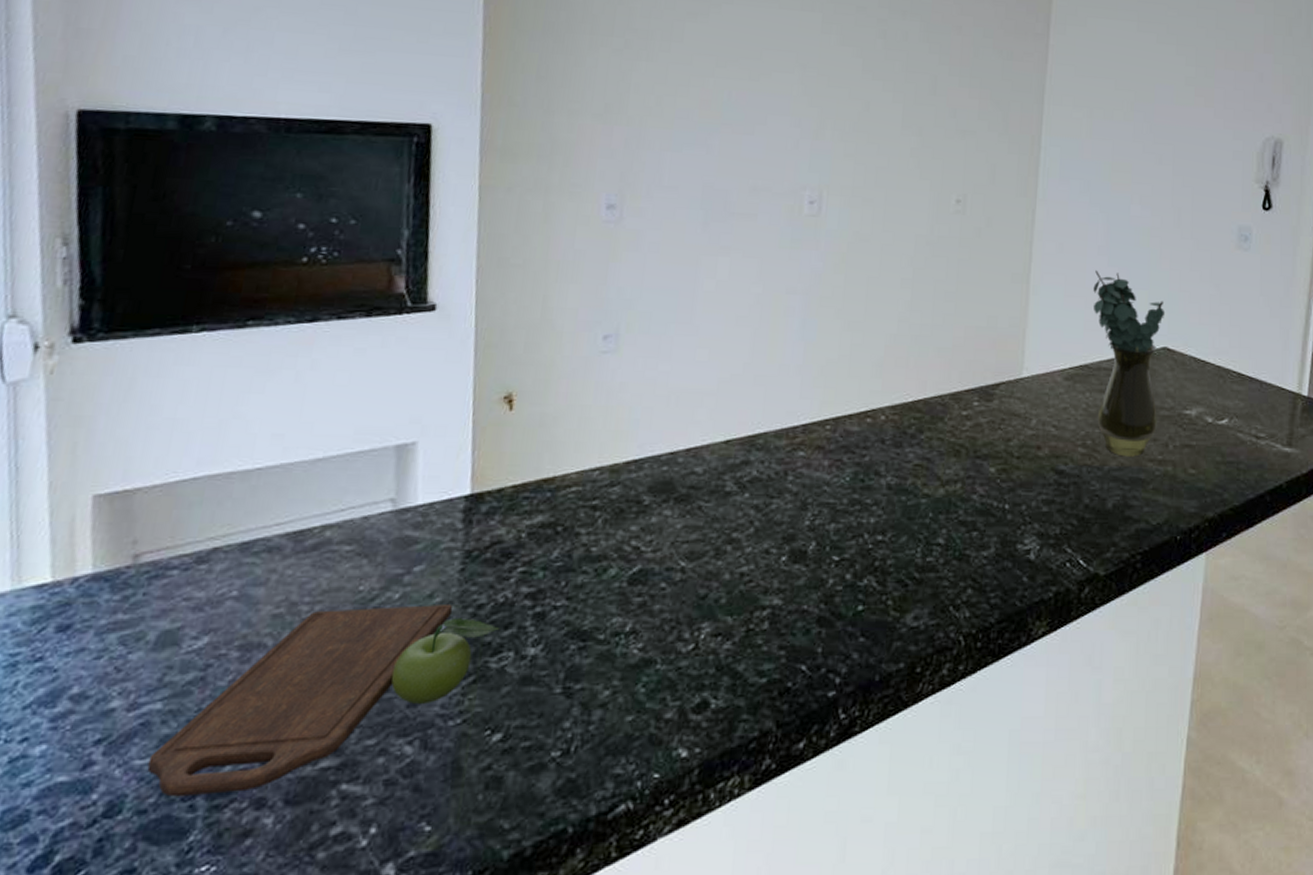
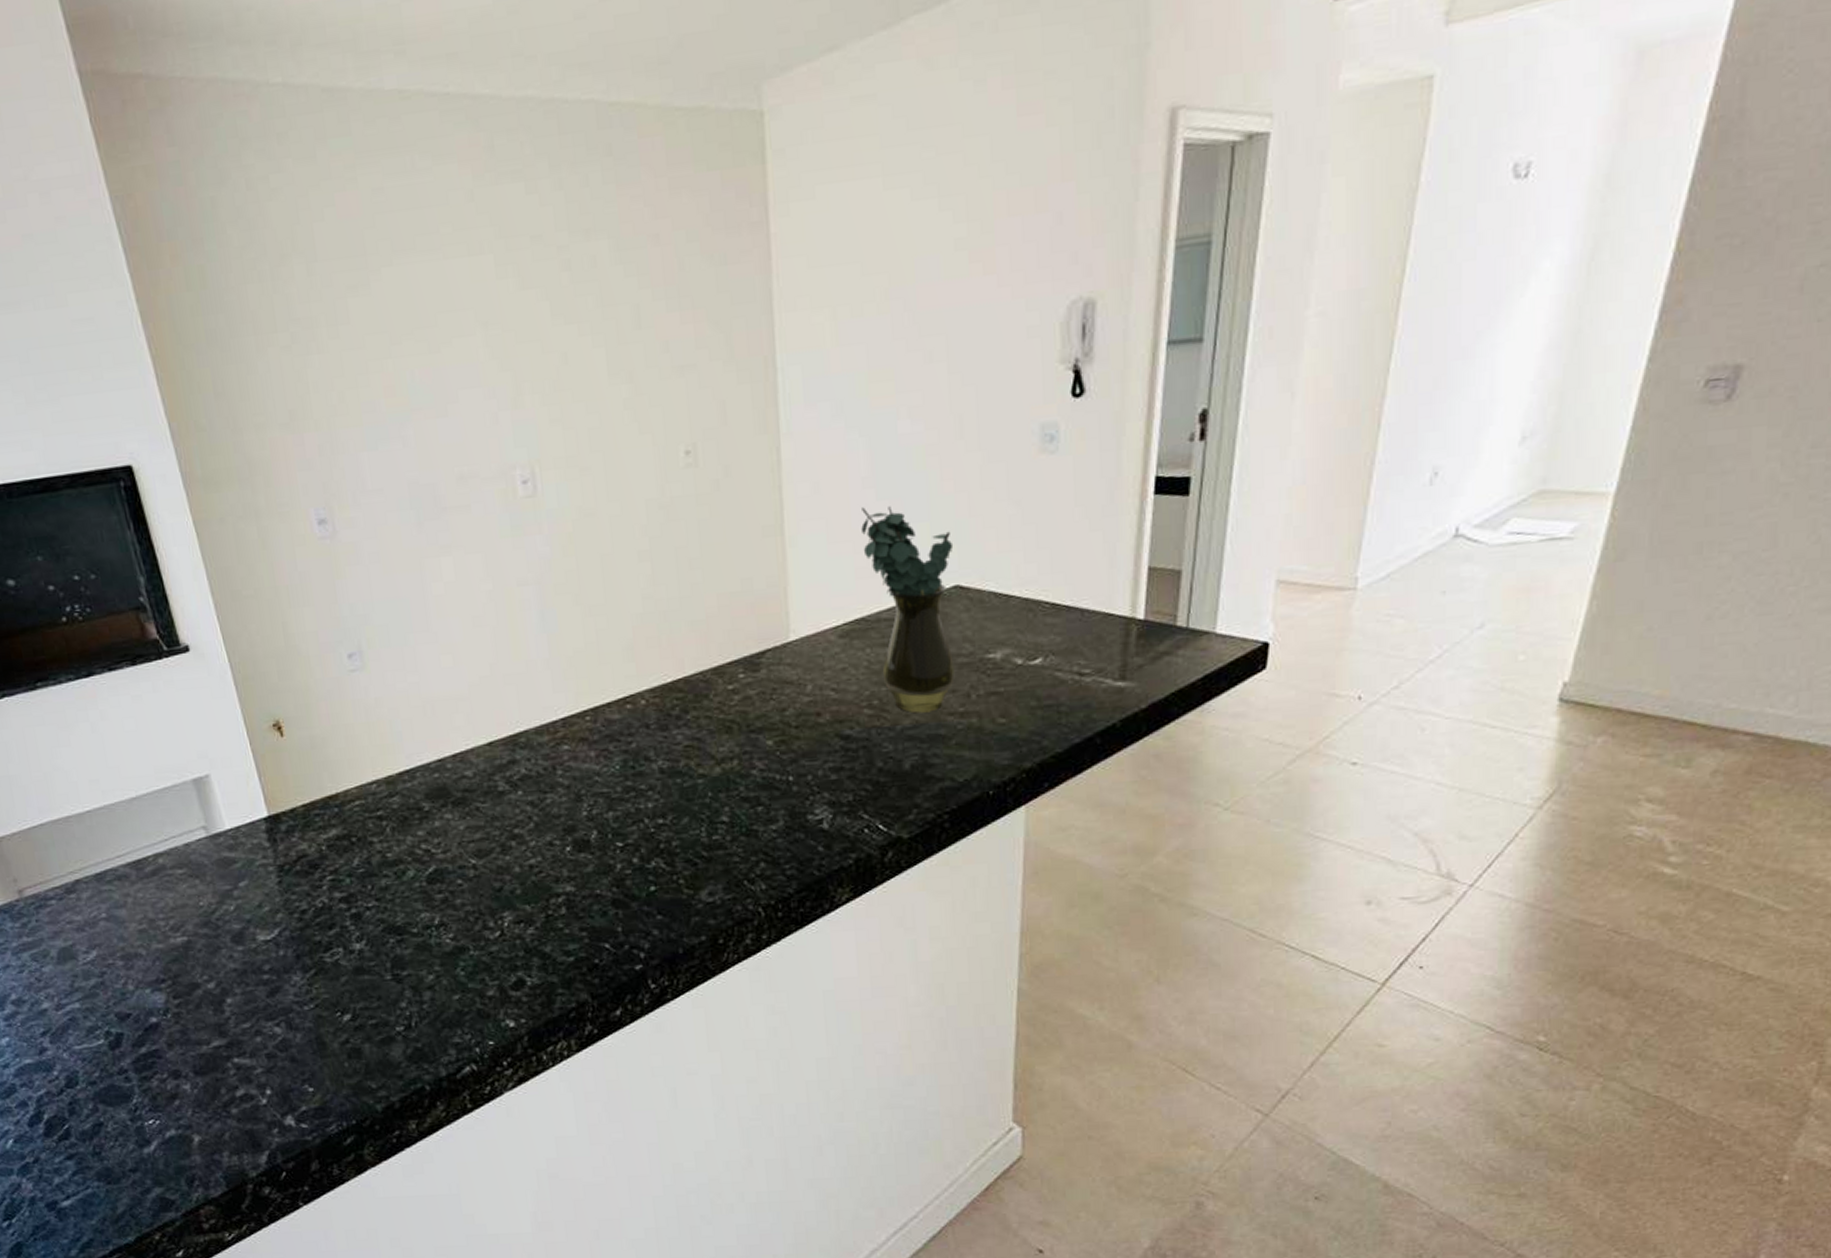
cutting board: present [147,603,453,797] -> none [84,911,282,1072]
fruit: present [391,618,501,704] -> none [246,922,326,994]

